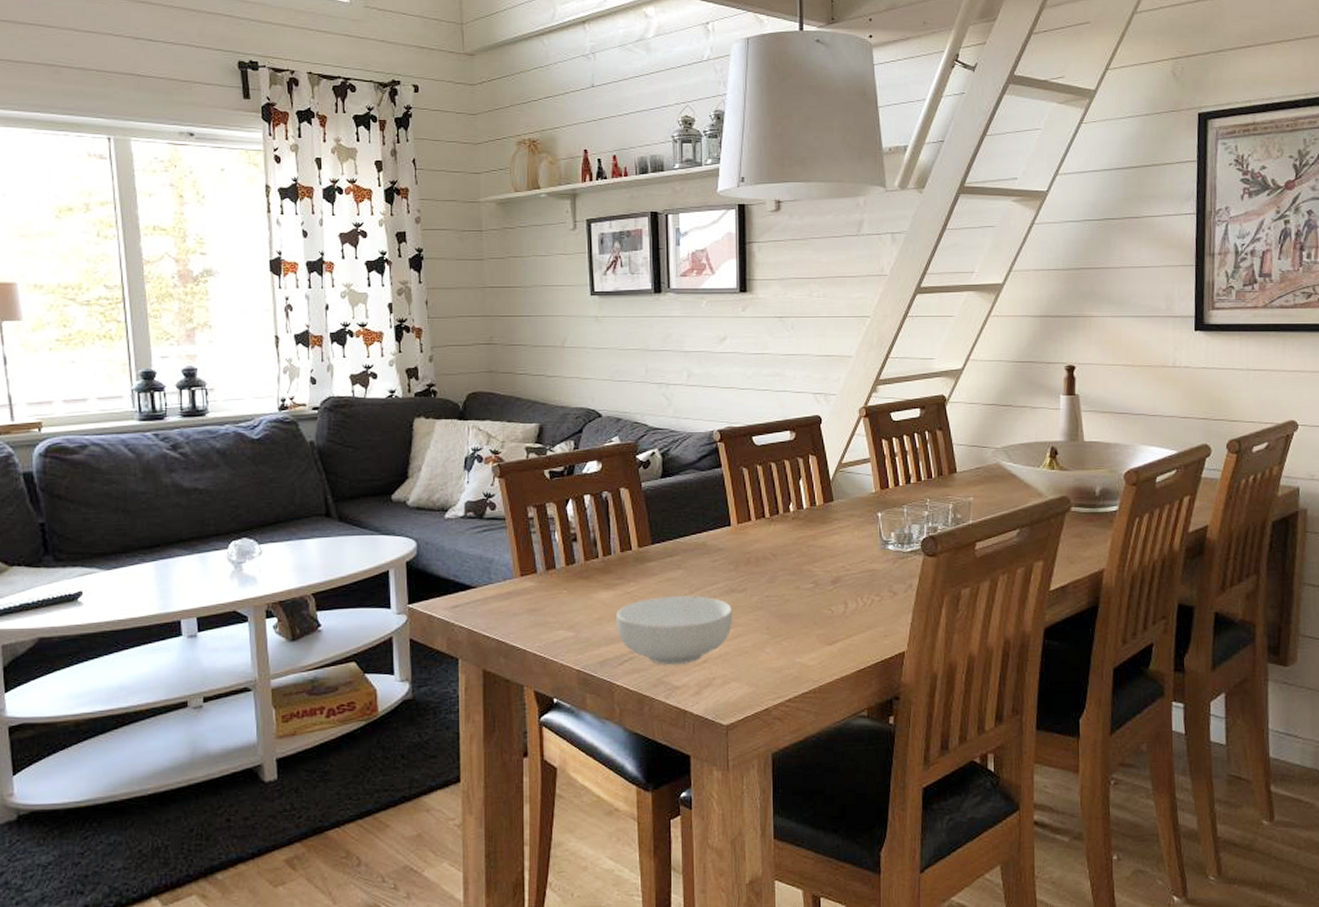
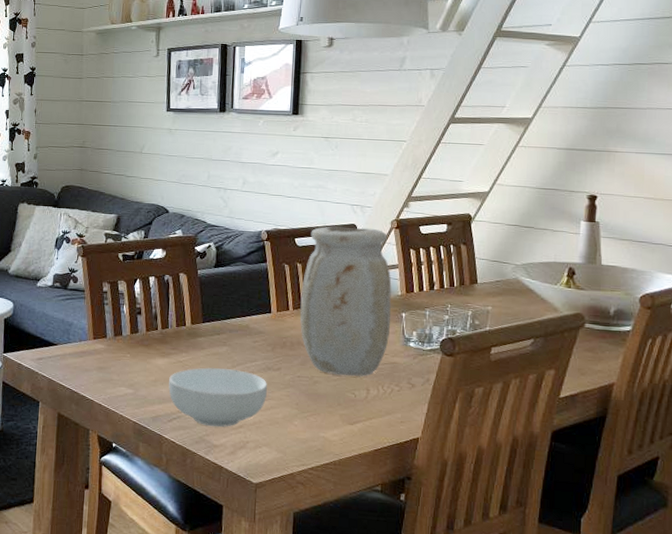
vase: none [763,419,866,591] -> present [299,226,392,376]

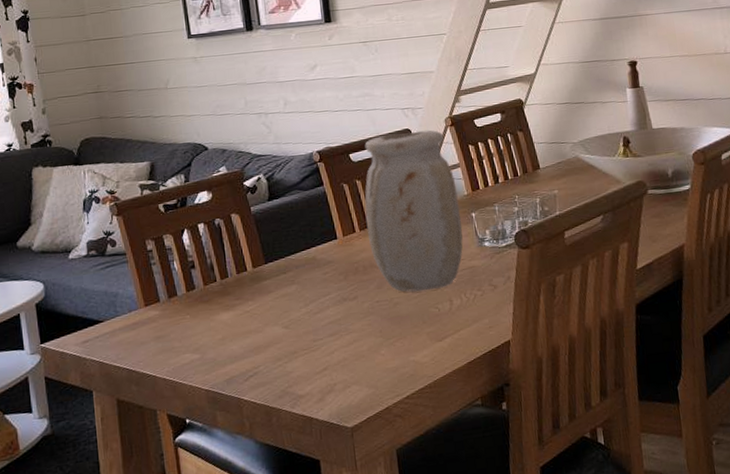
cereal bowl: present [168,367,268,427] -> none [238,307,347,377]

